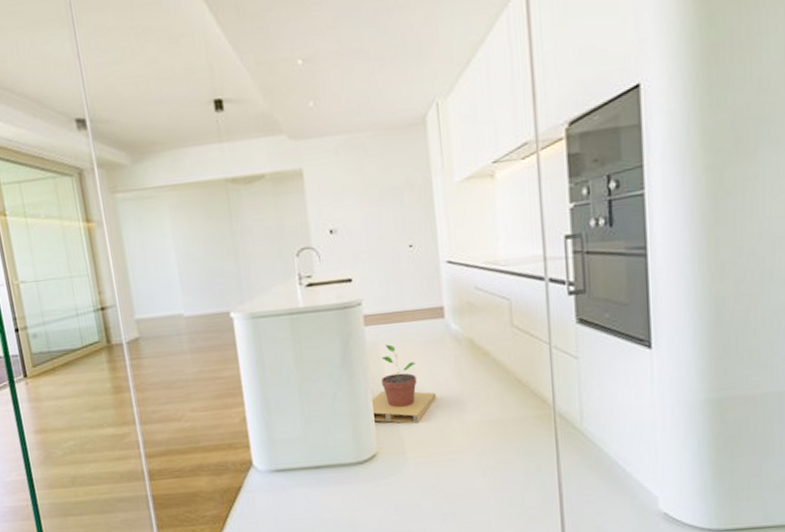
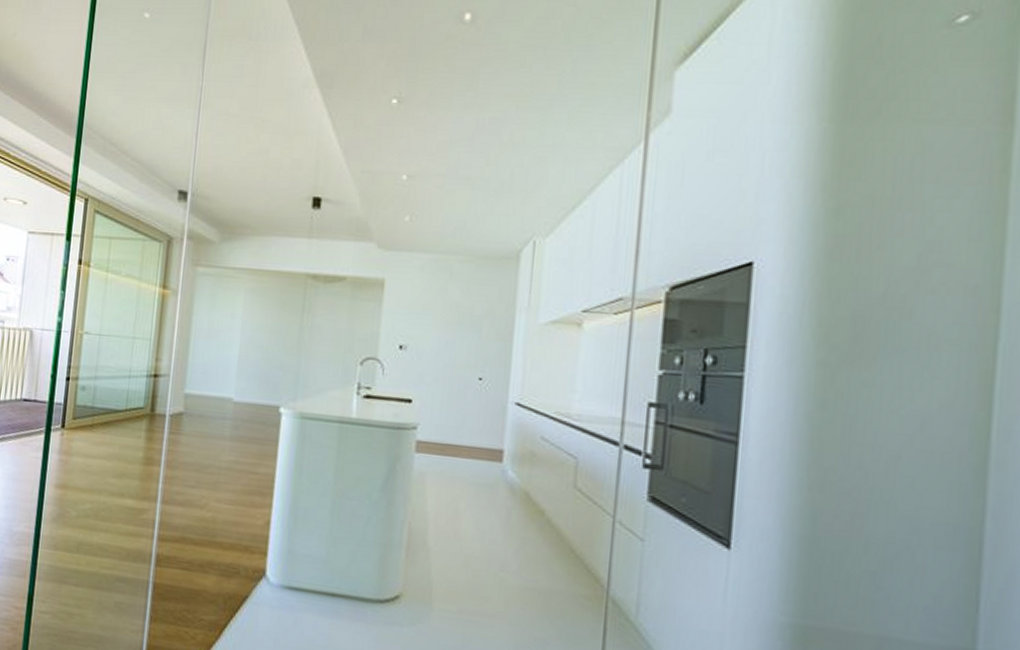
cardboard box: present [371,391,437,424] -> none [402,527,479,572]
potted plant: present [380,344,417,408] -> none [420,477,462,551]

